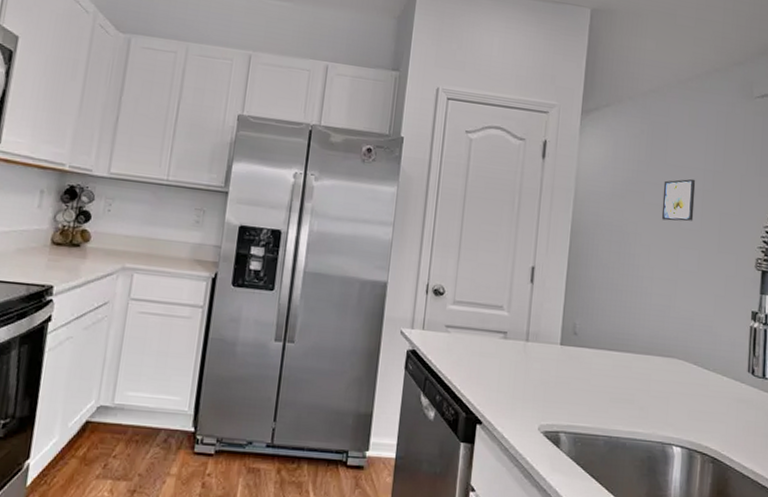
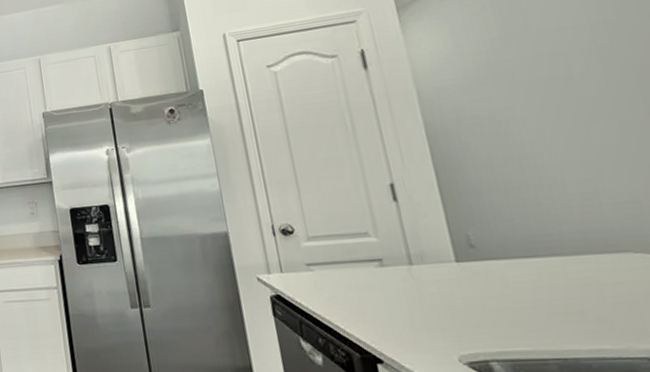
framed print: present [661,179,696,222] -> none [534,39,595,96]

